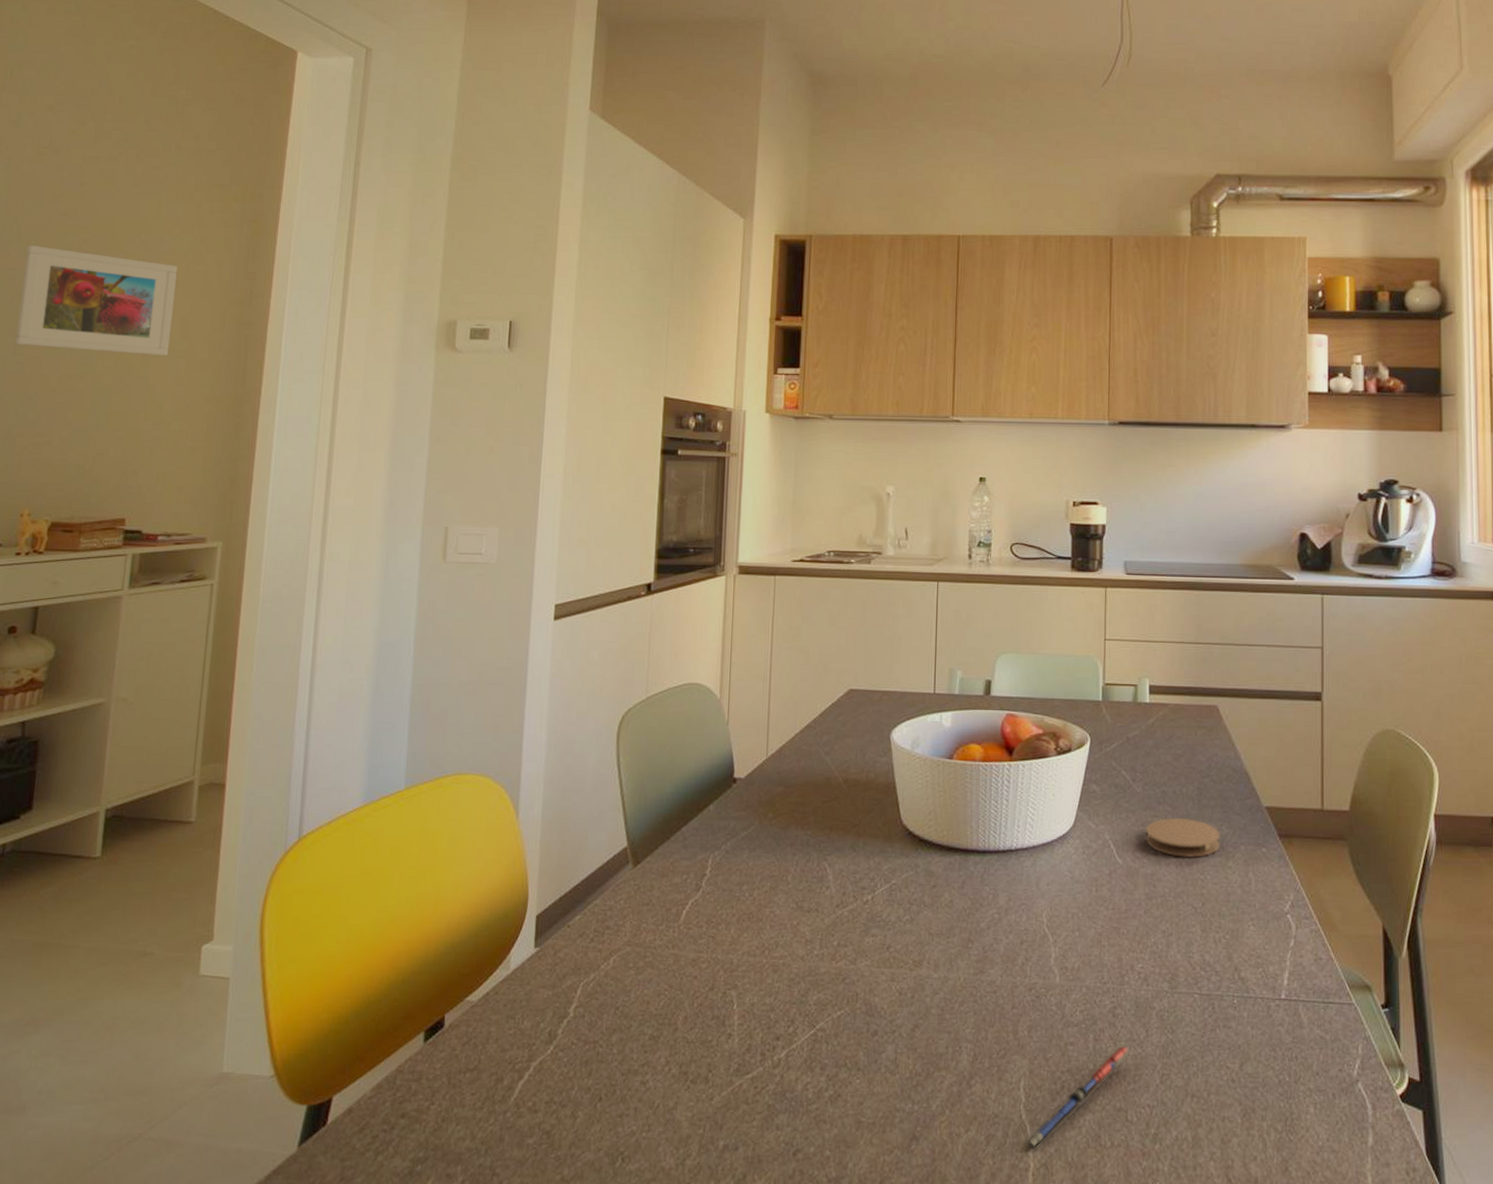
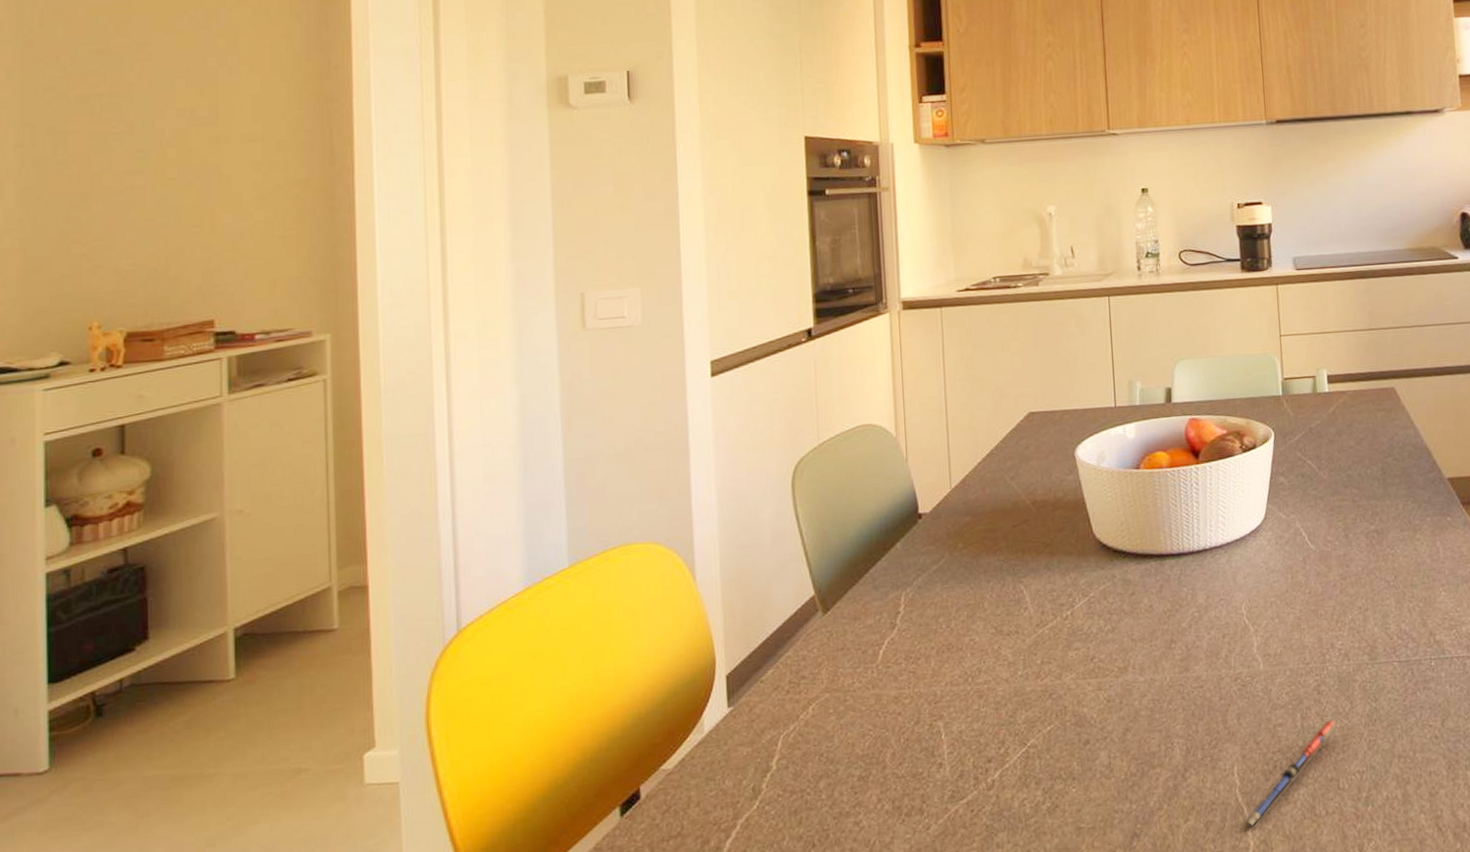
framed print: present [15,245,178,356] -> none [53,31,241,143]
coaster: present [1145,818,1221,857] -> none [1334,498,1408,536]

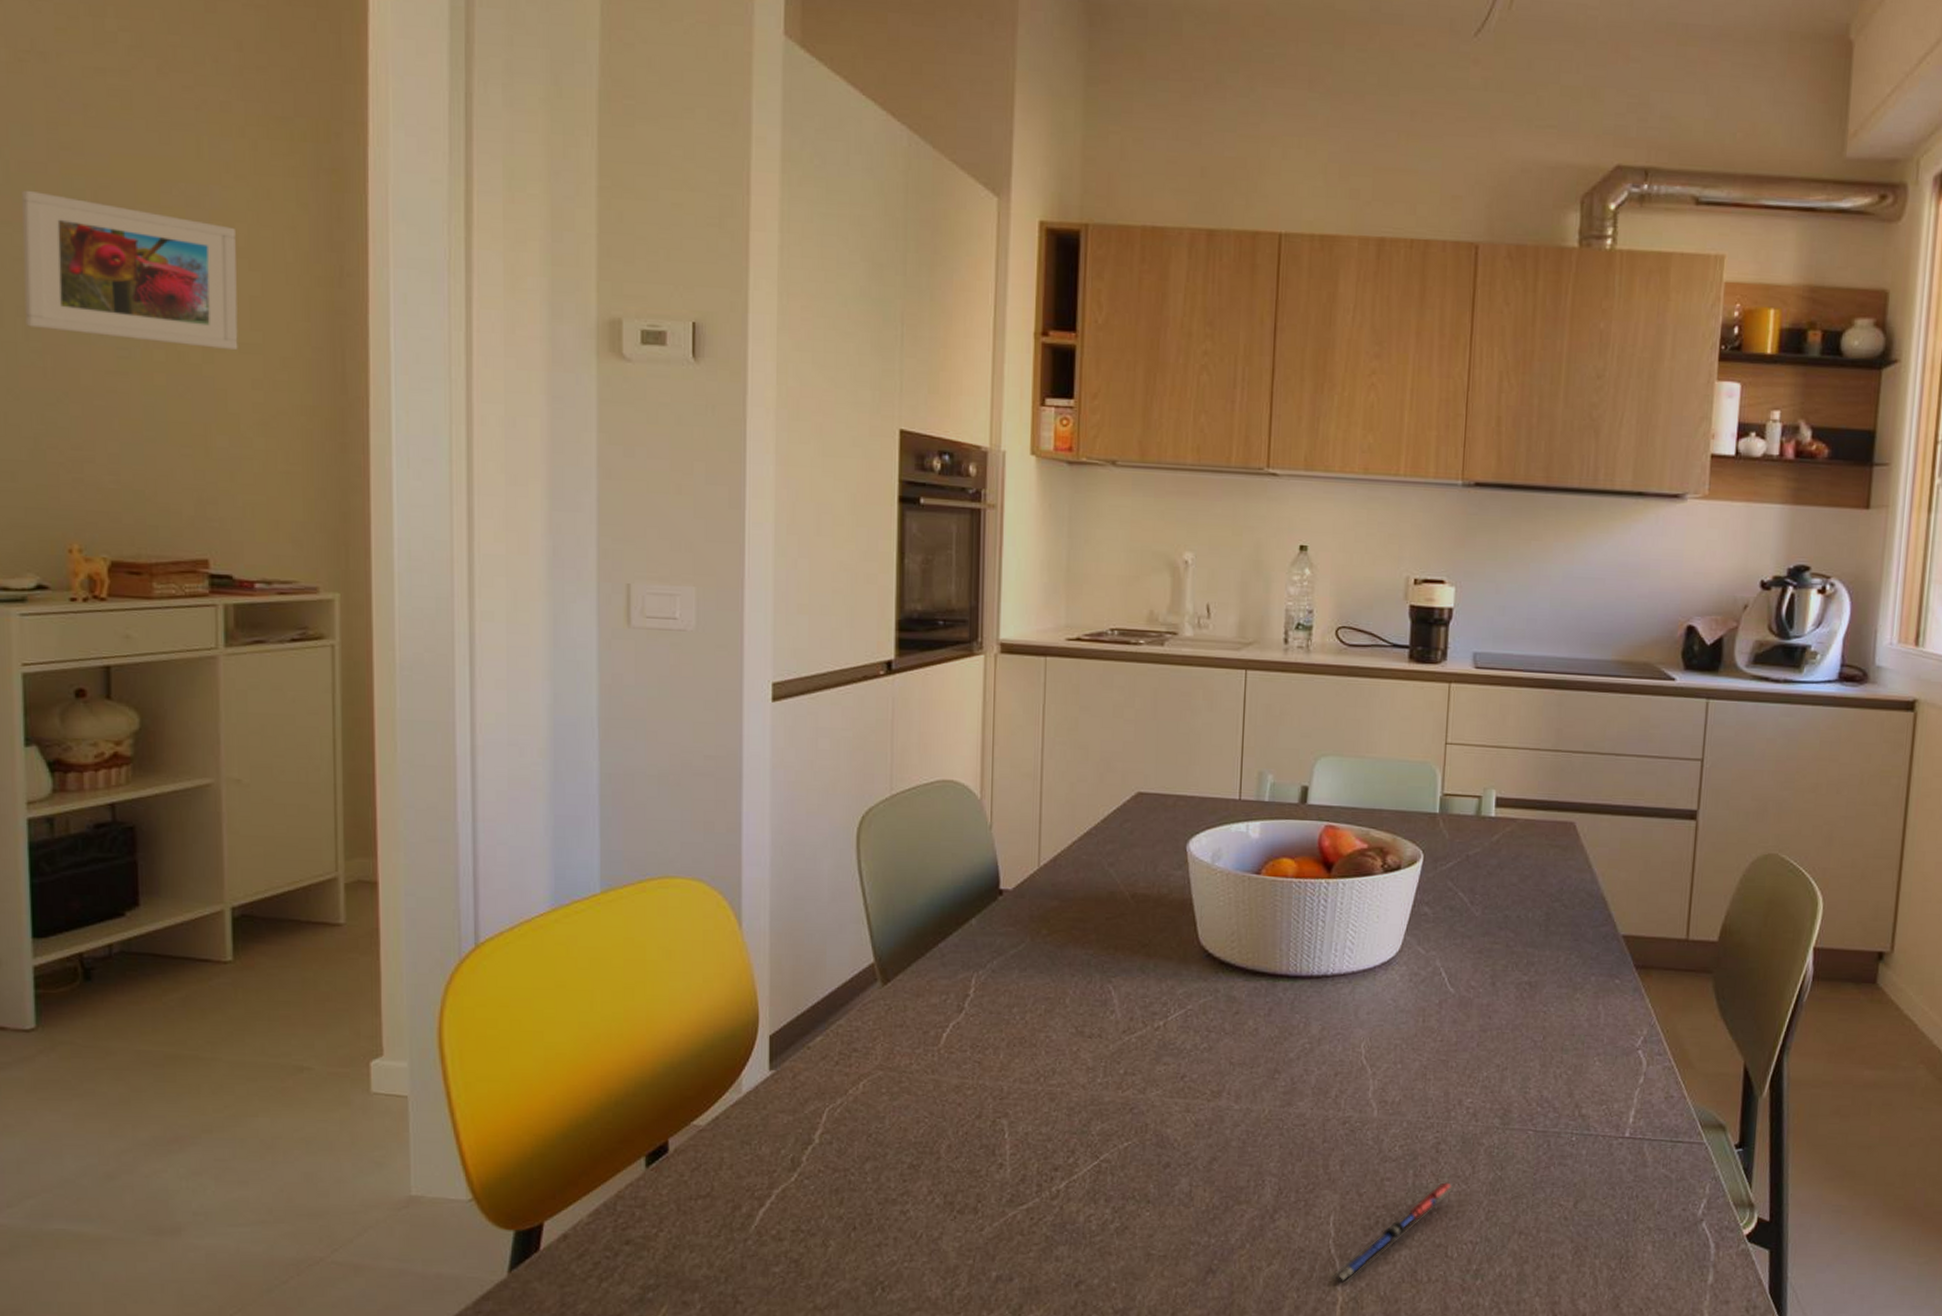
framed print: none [53,31,241,143] -> present [22,189,238,351]

